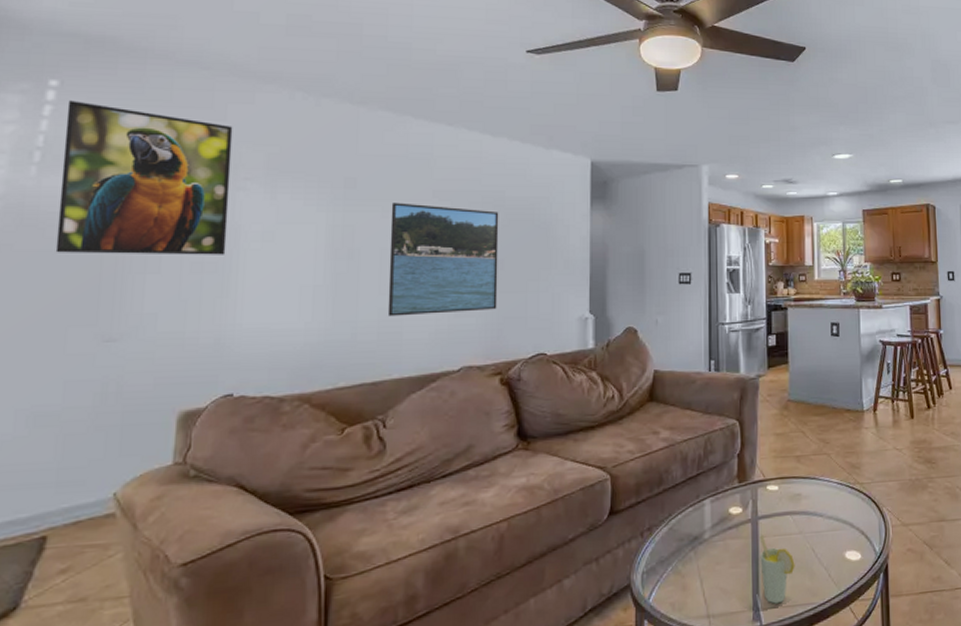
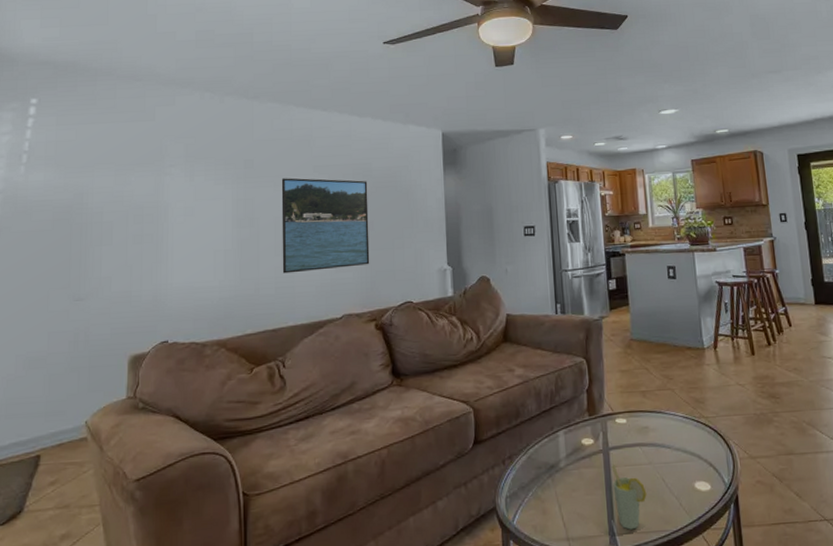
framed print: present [55,100,233,255] -> none [39,113,160,232]

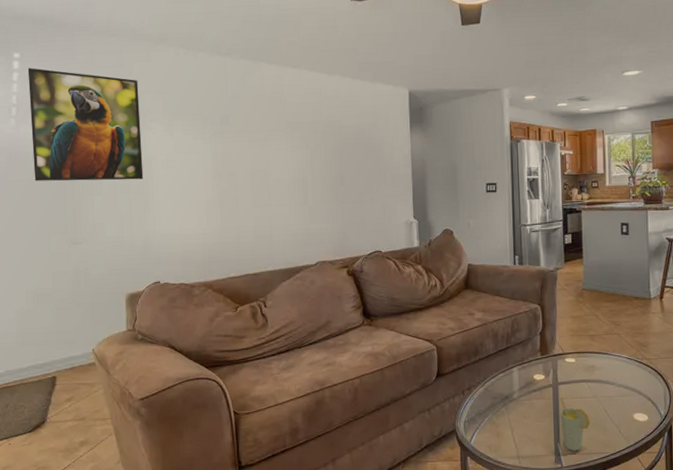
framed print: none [39,113,160,232] -> present [27,68,144,181]
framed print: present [281,178,370,274] -> none [256,133,341,223]

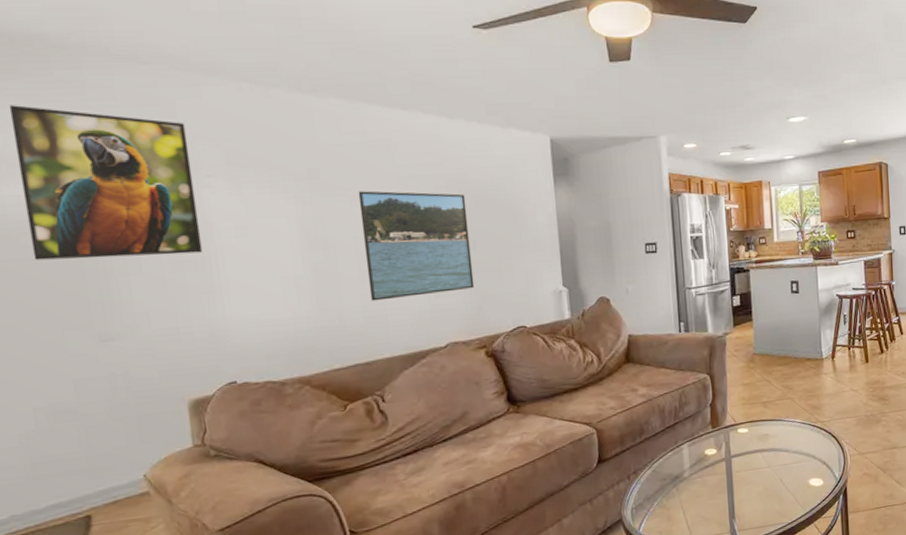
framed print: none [256,133,341,223] -> present [358,191,475,301]
cup: present [559,397,590,451] -> none [733,471,766,526]

